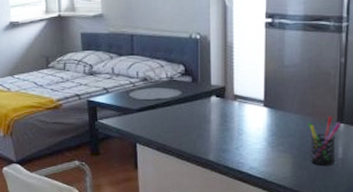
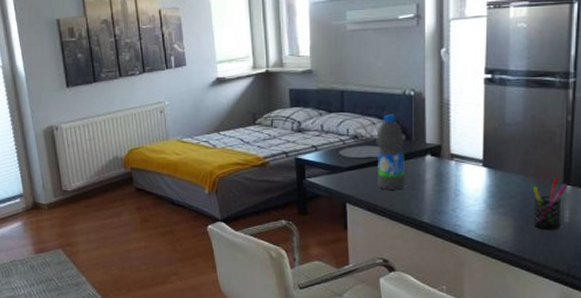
water bottle: none [165,57,193,130] -> present [376,114,406,189]

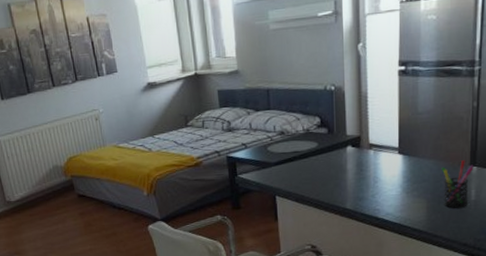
water bottle: present [376,114,406,189] -> none [301,109,330,181]

